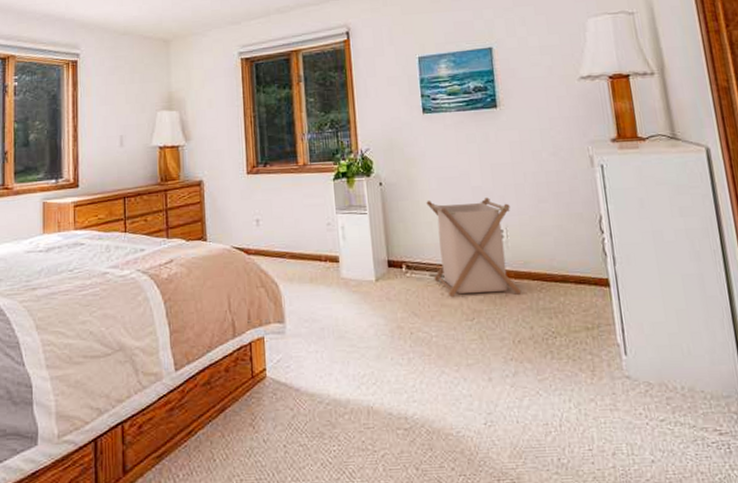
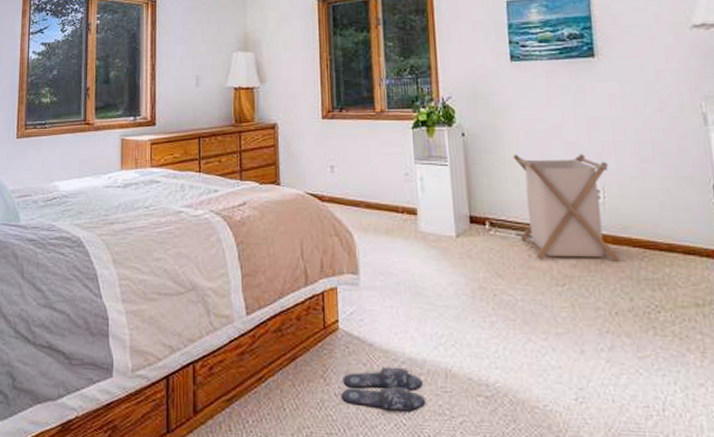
slippers: none [270,408,349,452] -> present [342,366,425,413]

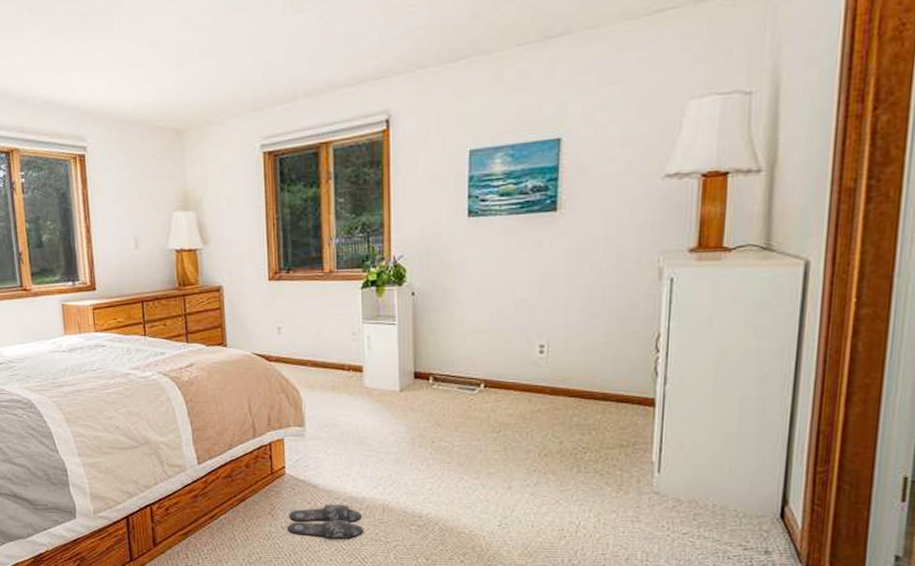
laundry basket: present [513,154,620,262] -> none [462,311,556,411]

